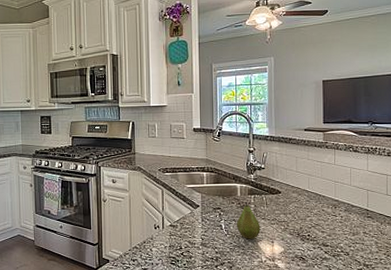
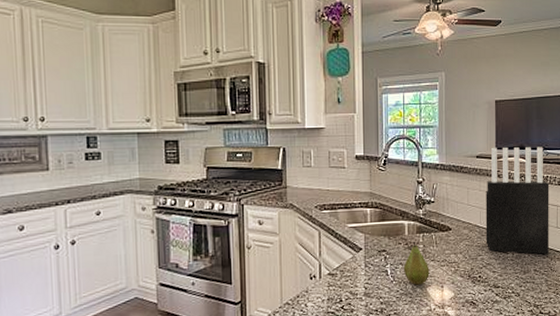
knife block: none [314,121,379,219] -> present [486,147,549,255]

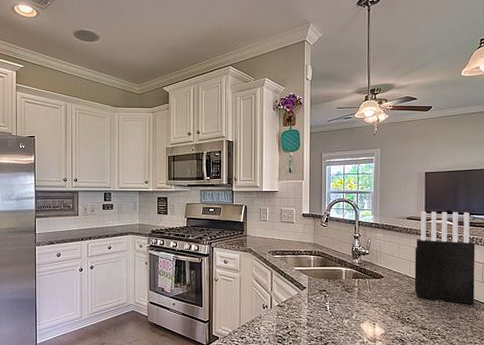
fruit: present [403,242,430,285] -> none [340,285,363,321]

